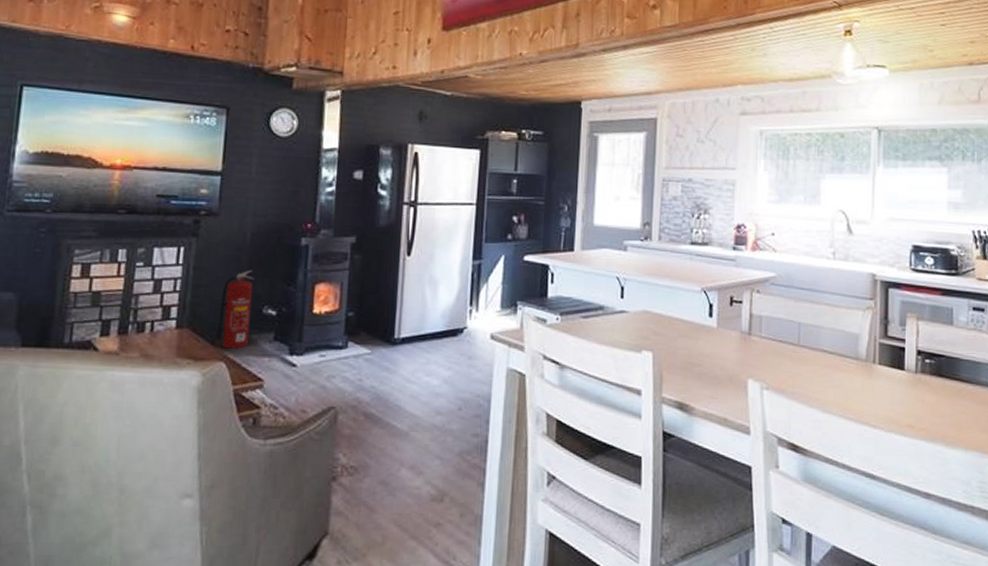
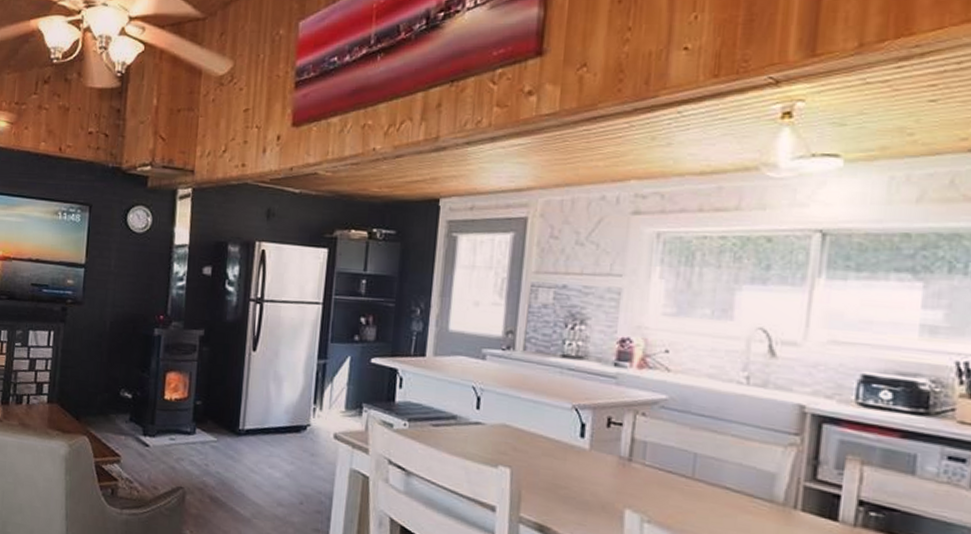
fire extinguisher: present [214,269,254,349] -> none [79,355,113,426]

